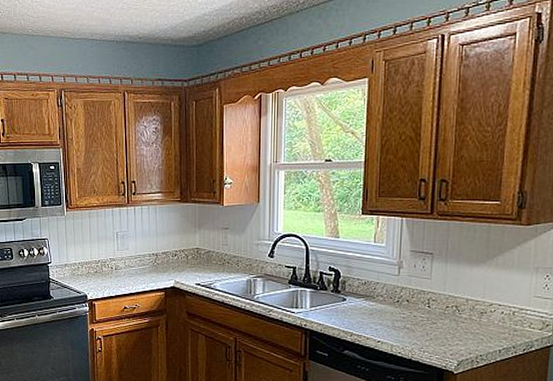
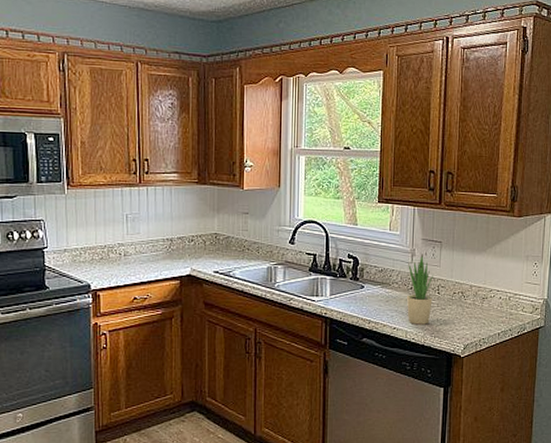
potted plant: none [392,266,424,339] -> present [406,254,434,325]

